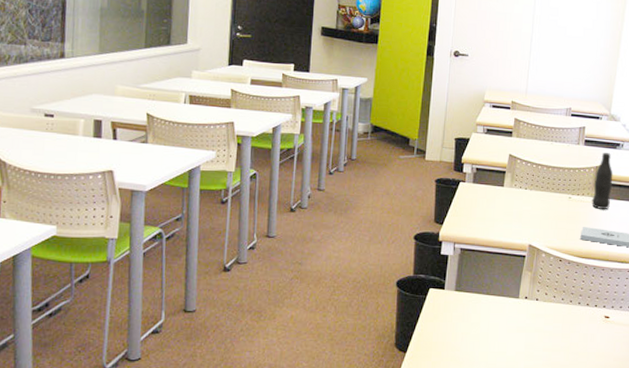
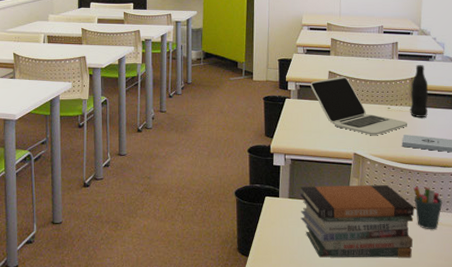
book stack: none [466,278,587,357] -> present [300,185,414,258]
laptop: none [488,160,589,226] -> present [310,76,408,135]
pen holder: none [588,283,617,327] -> present [413,187,443,229]

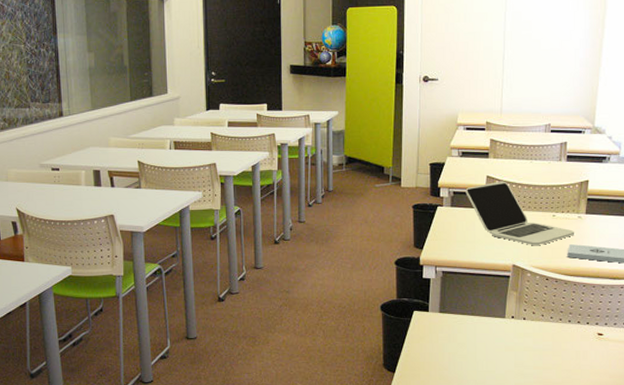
book stack: present [300,185,414,258] -> none [451,299,578,375]
bottle: present [410,65,428,117] -> none [578,167,600,225]
pen holder: present [413,187,443,229] -> none [578,300,610,345]

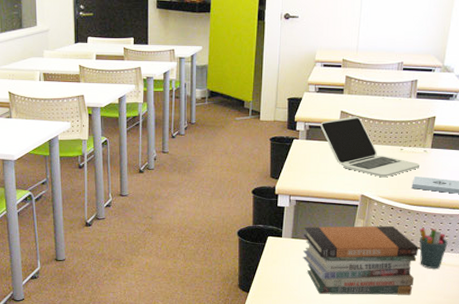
book stack: none [451,299,578,375] -> present [302,226,418,295]
pen holder: none [578,300,610,345] -> present [419,228,448,269]

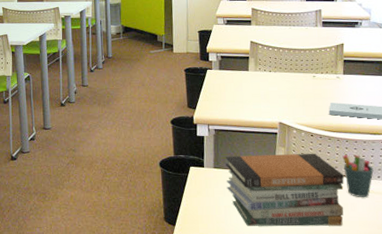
laptop: present [320,116,421,177] -> none [232,45,335,104]

